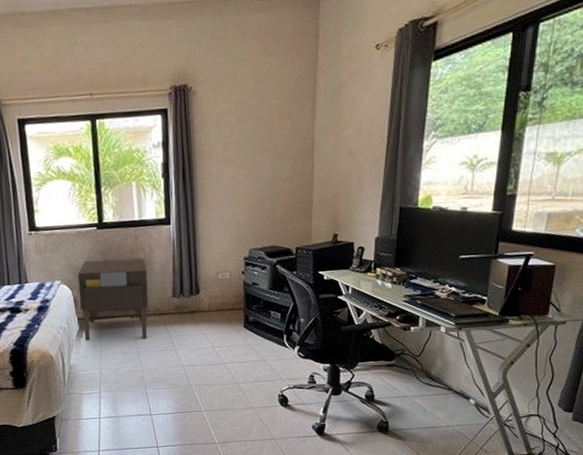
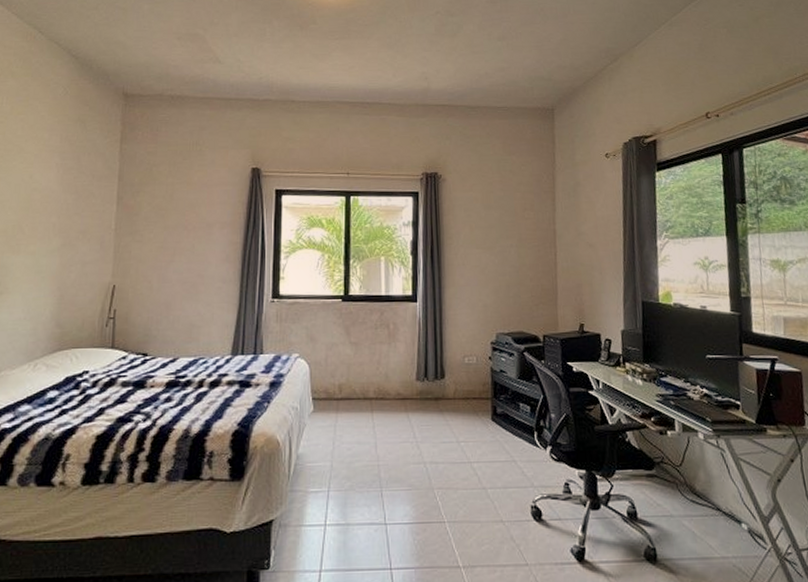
nightstand: present [77,259,149,341] -> none [316,334,391,426]

